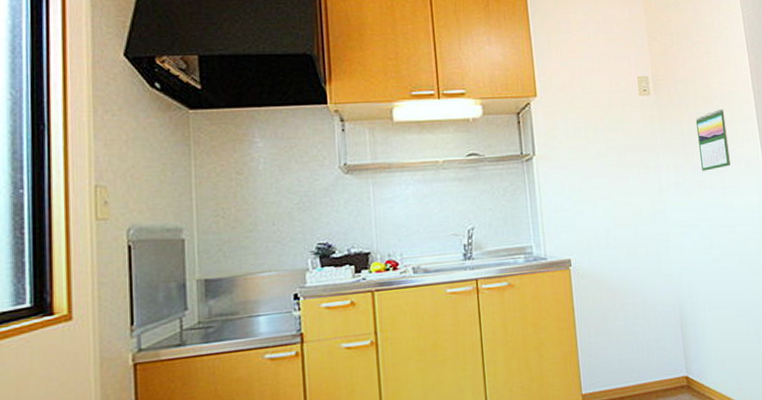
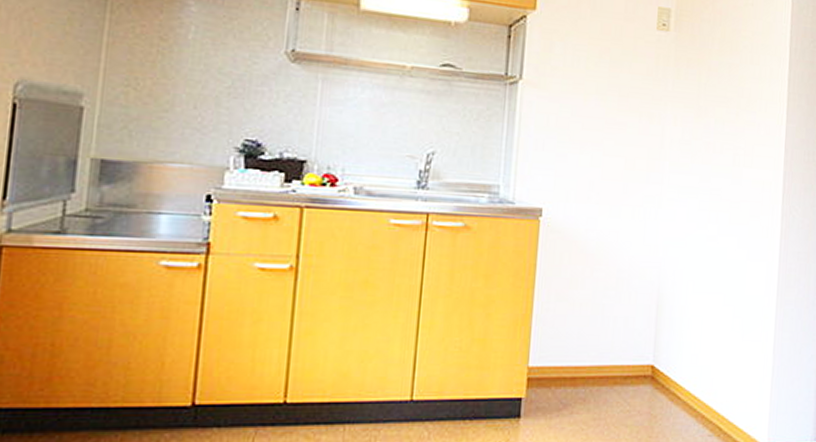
calendar: present [695,108,731,171] -> none [714,62,752,132]

